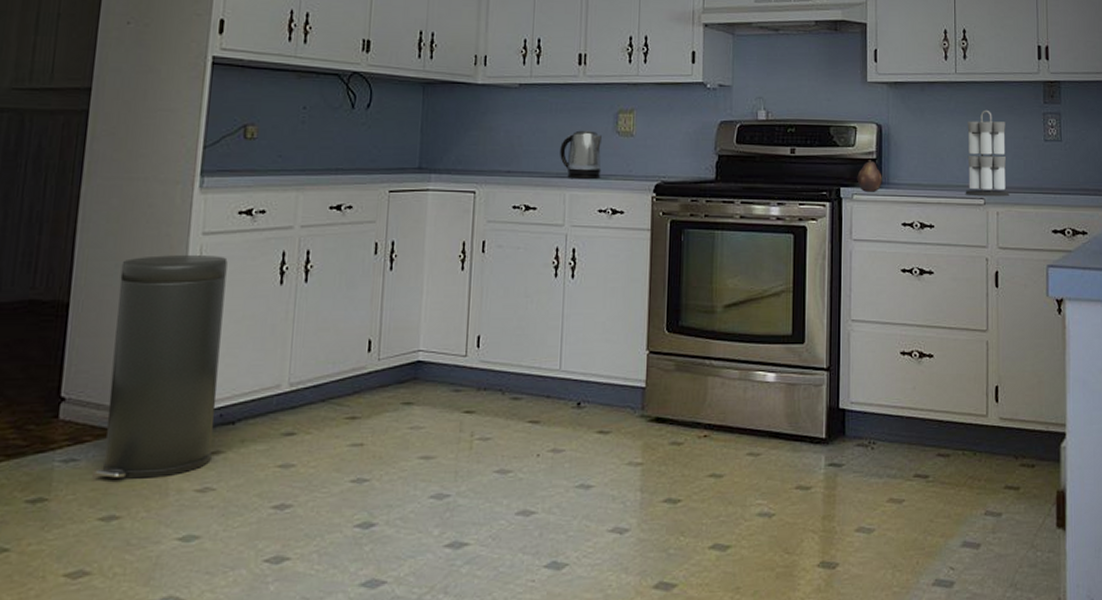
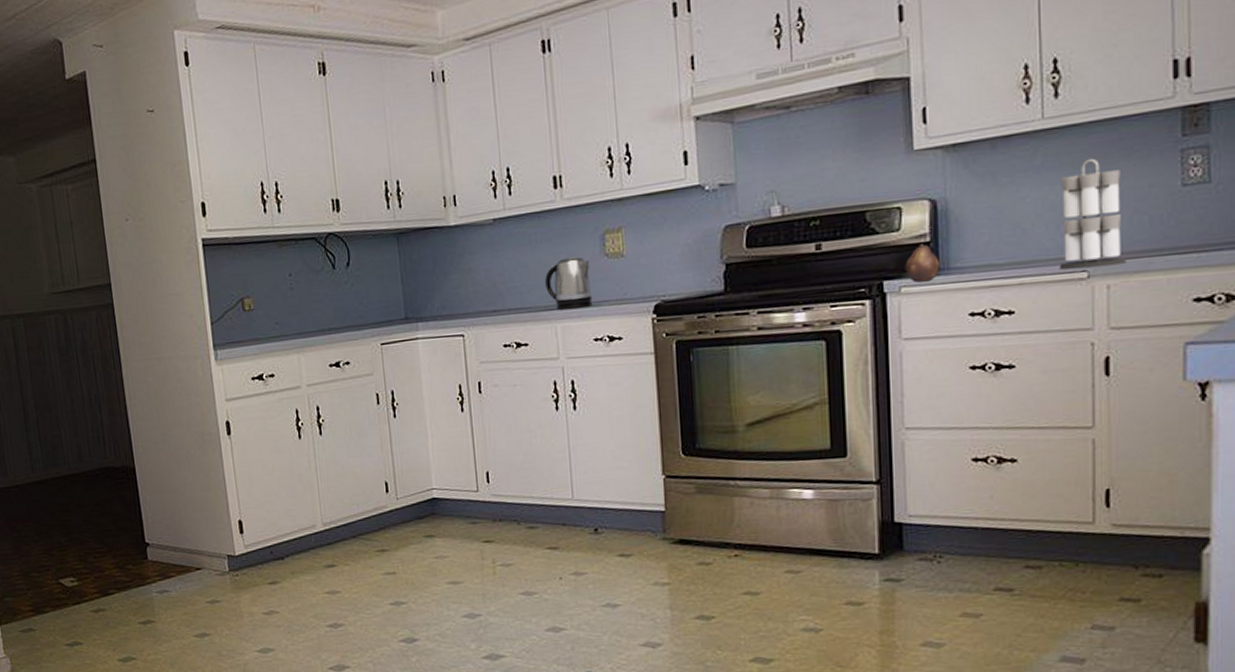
pedal bin: present [94,255,228,479] -> none [167,418,271,605]

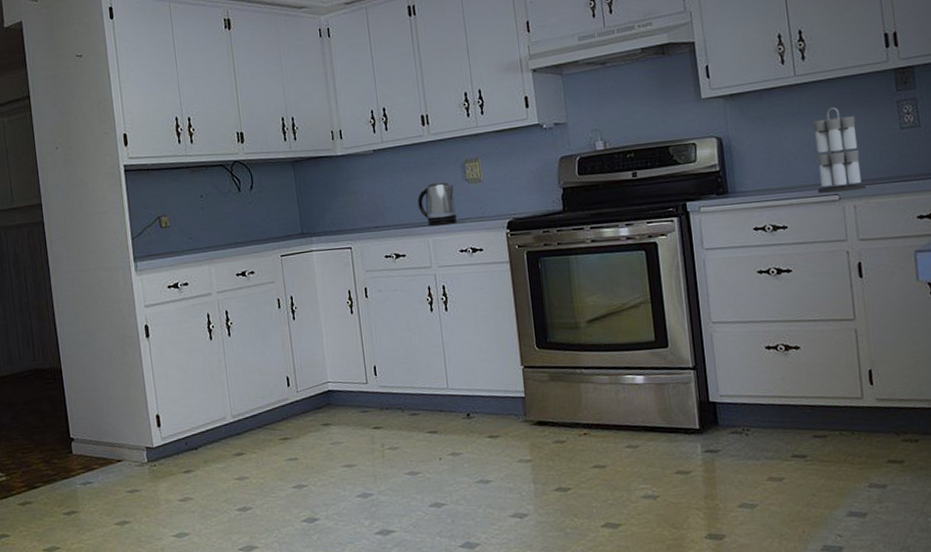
fruit: present [905,244,940,283] -> none [702,172,729,204]

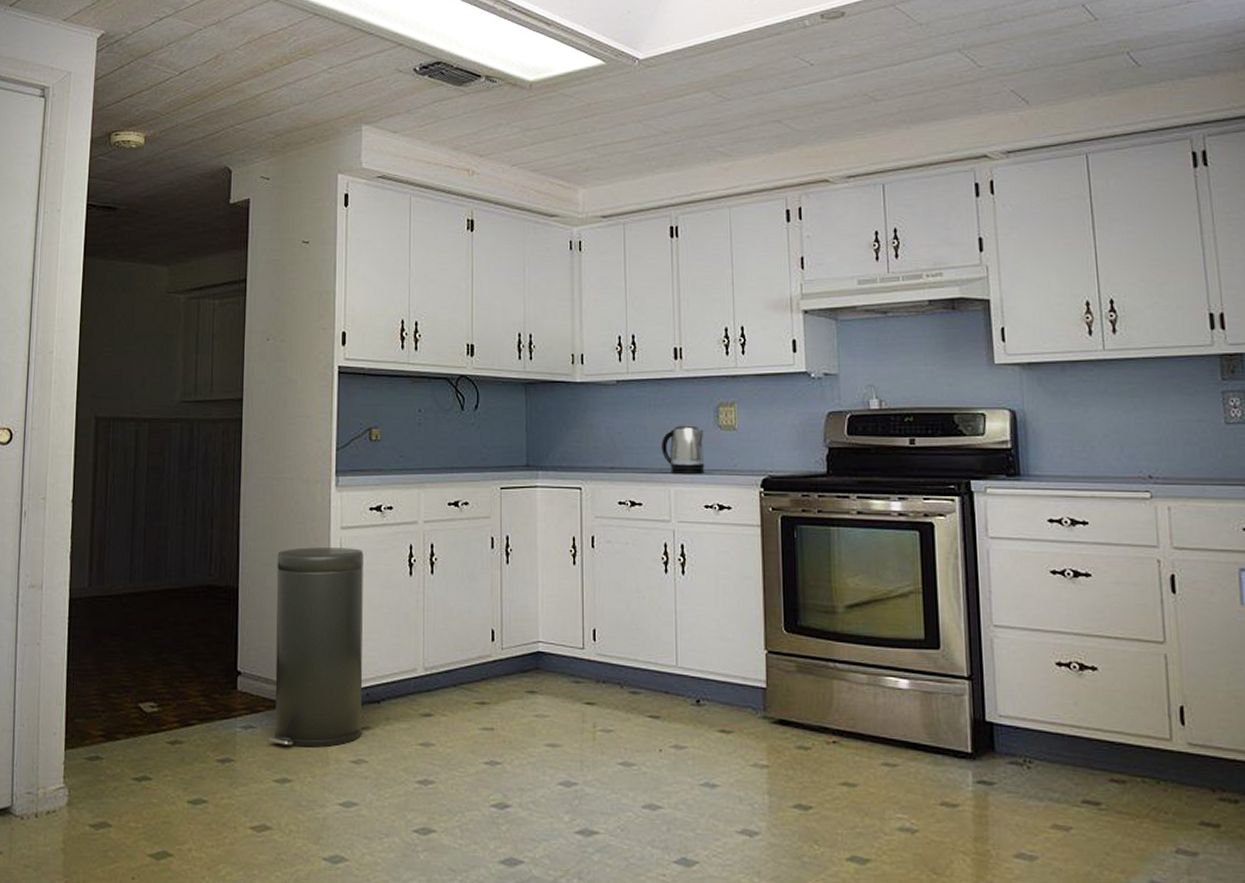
pedal bin: none [91,322,185,495] -> present [268,547,364,748]
spice rack: present [813,107,866,194] -> none [1122,390,1183,490]

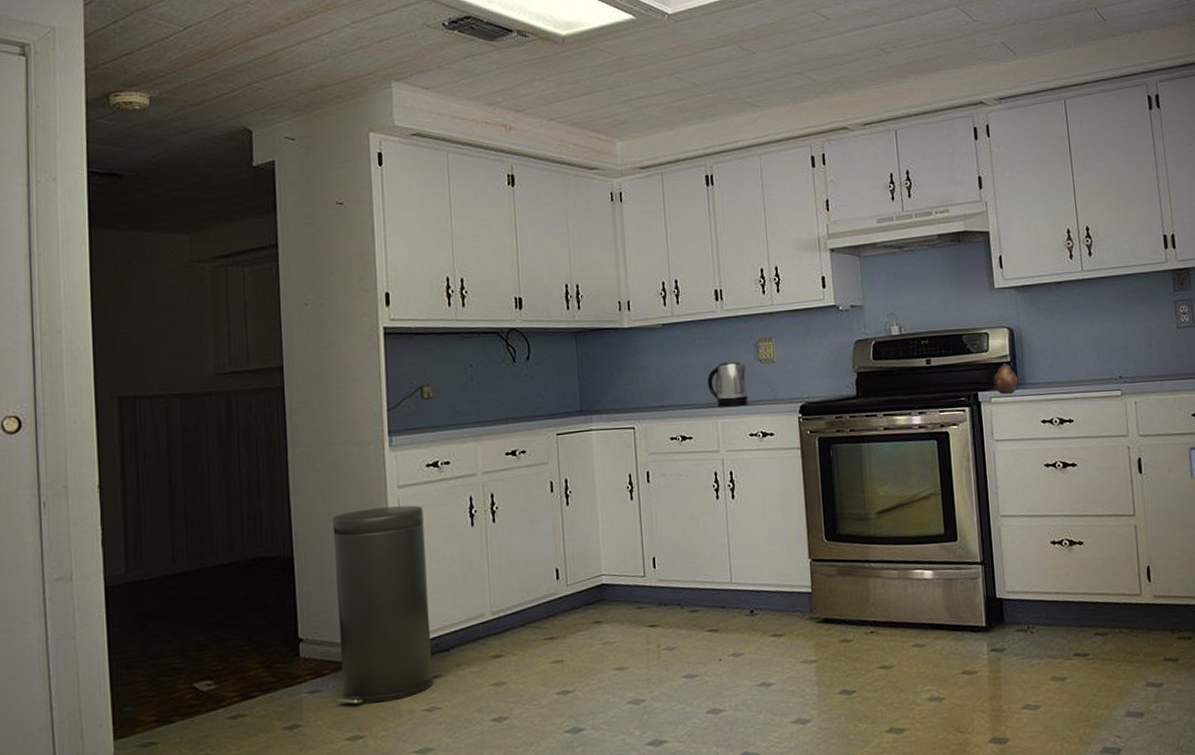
fruit: none [989,450,1021,485] -> present [993,363,1019,394]

